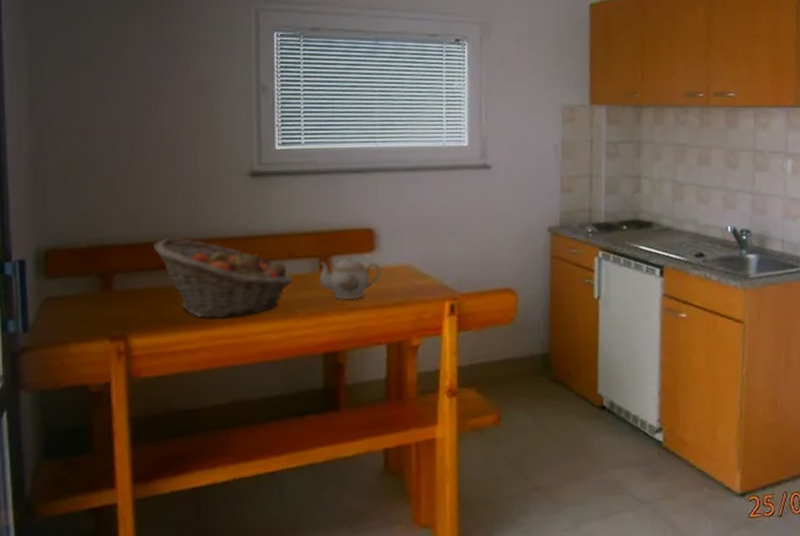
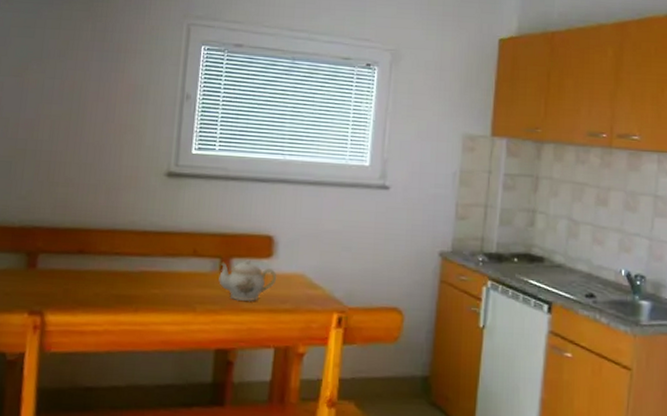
fruit basket: present [152,238,293,319] -> none [75,226,195,306]

